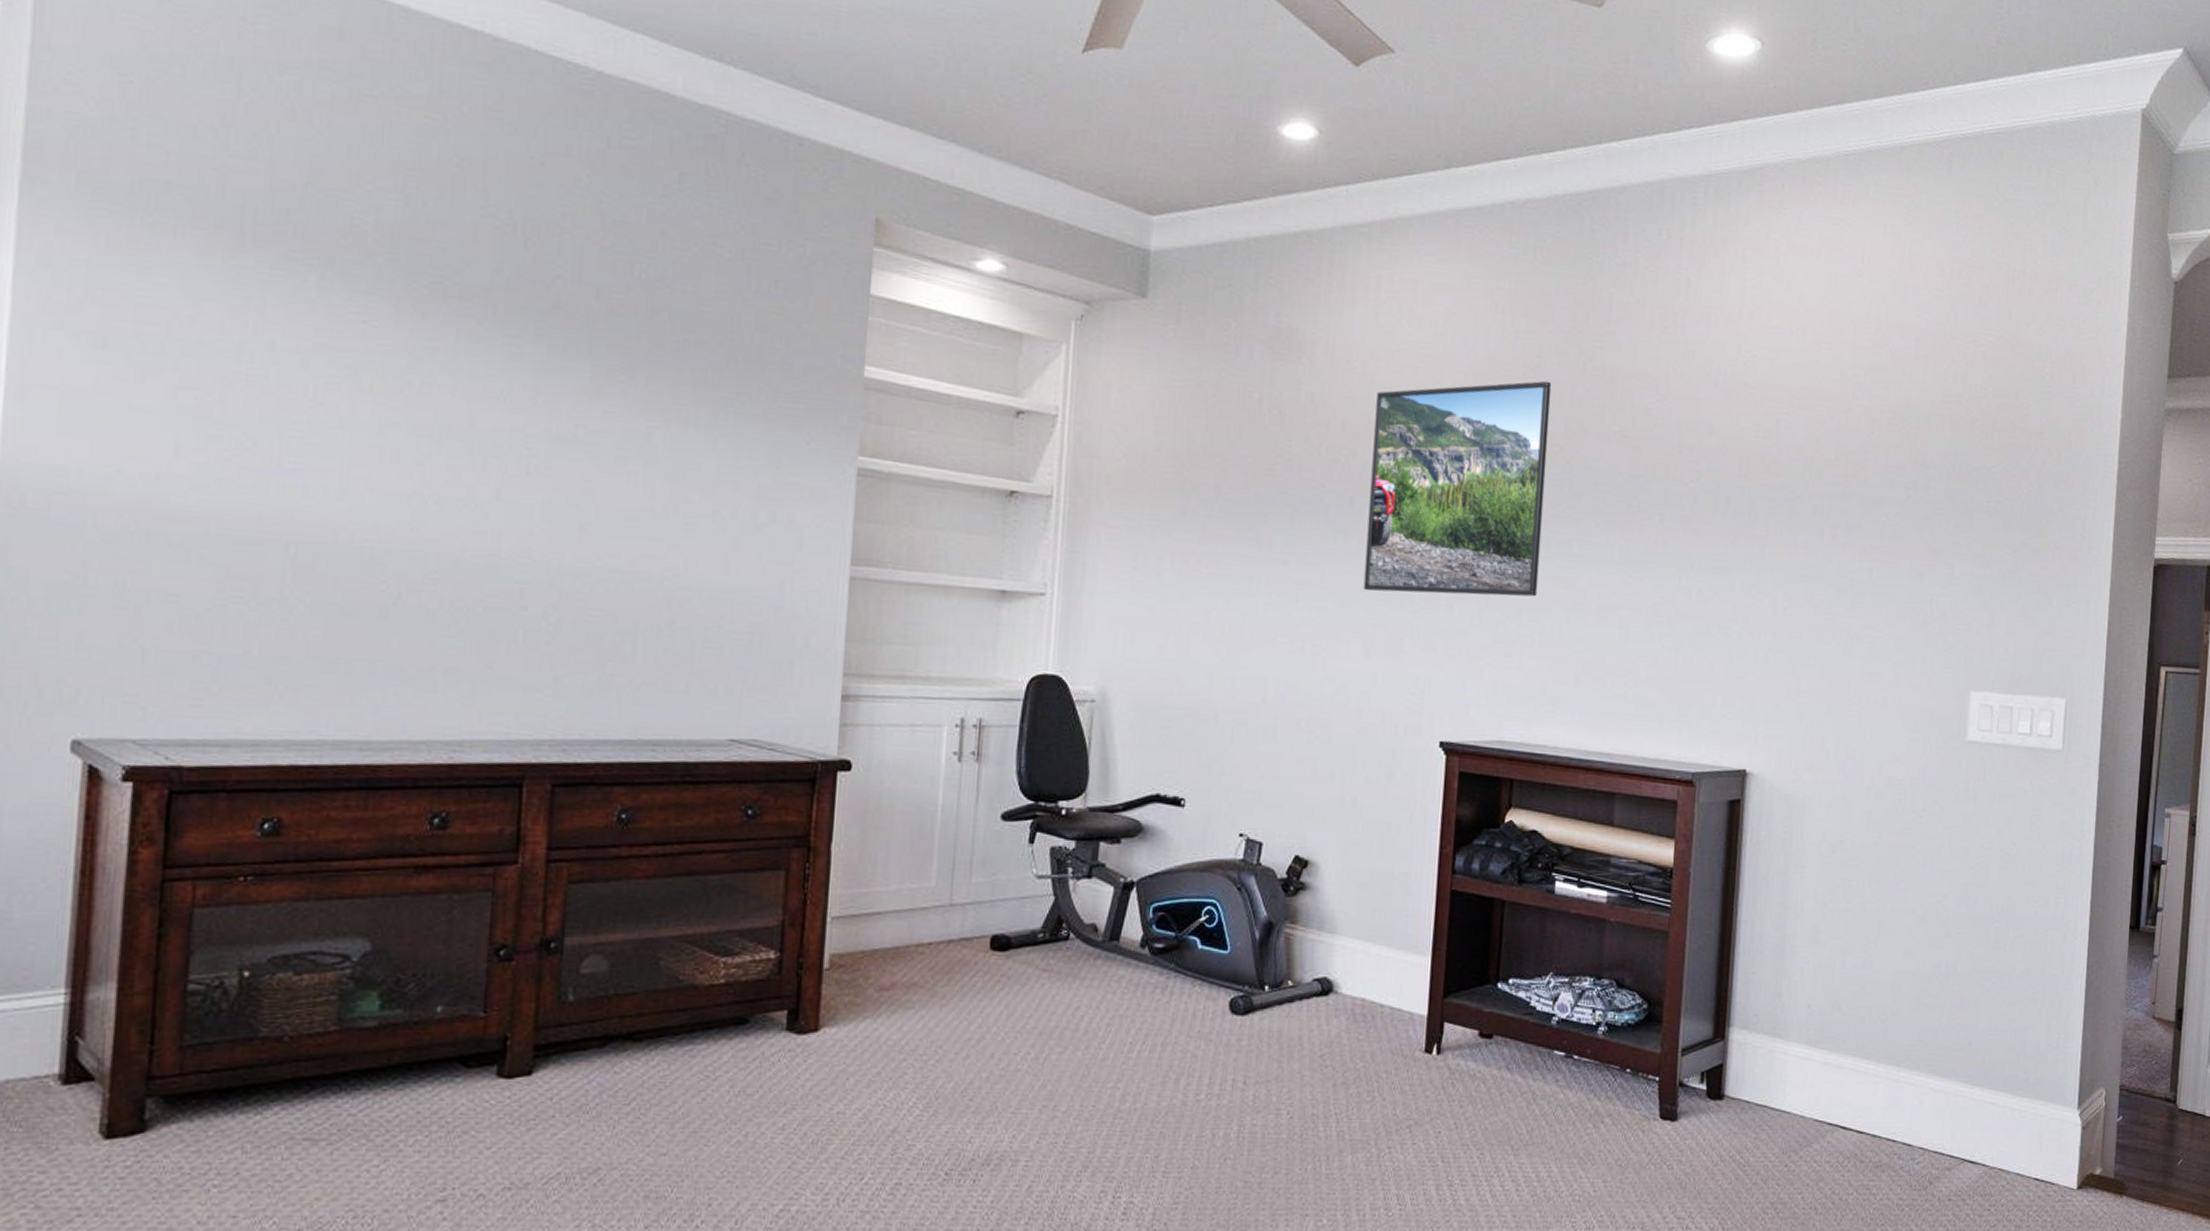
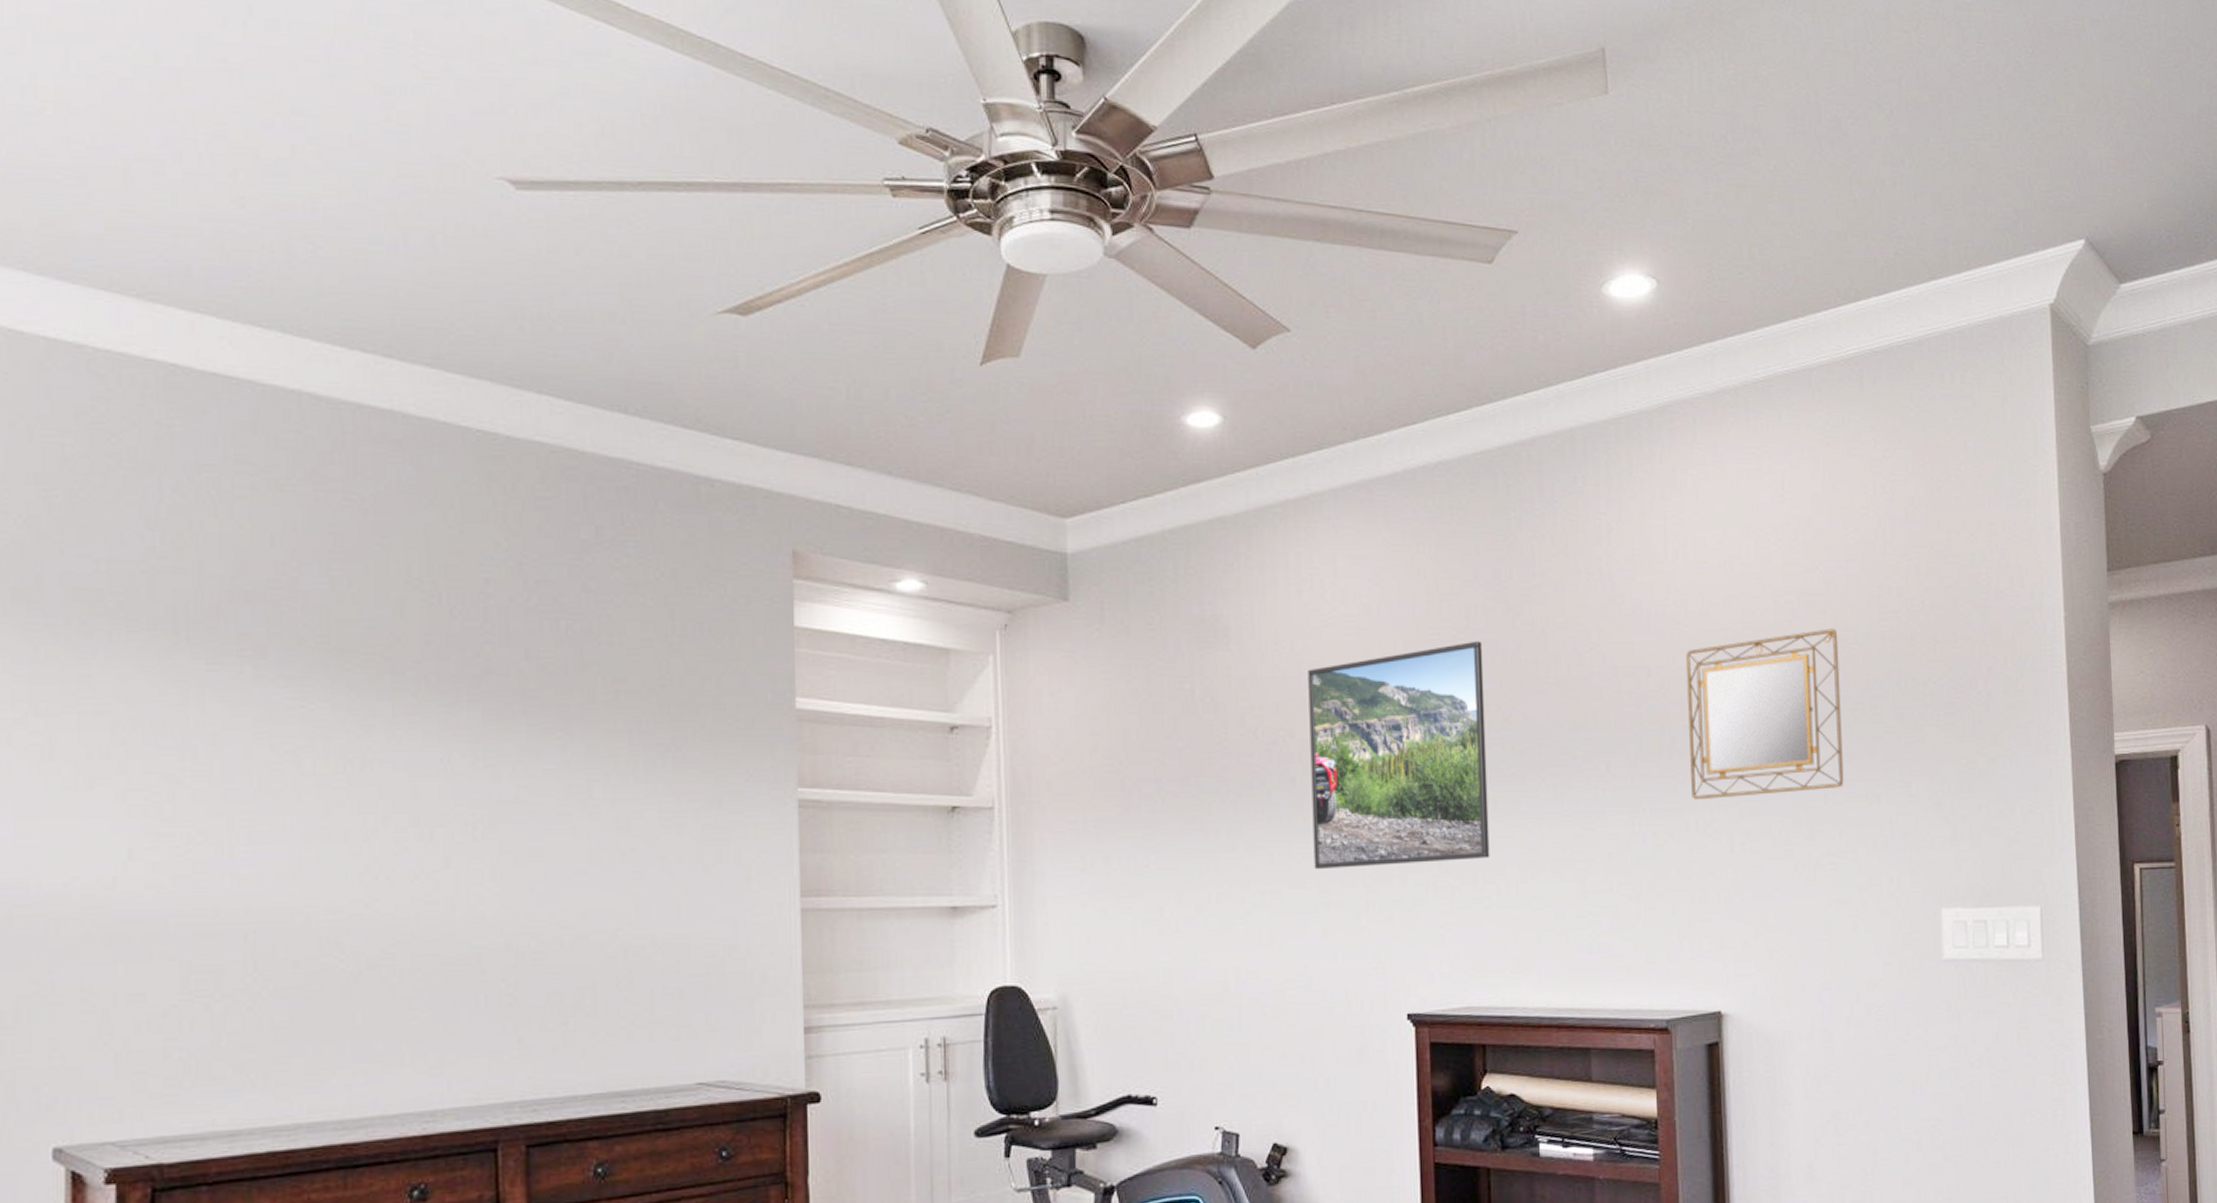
home mirror: none [1740,405,1900,563] -> present [1686,629,1844,800]

